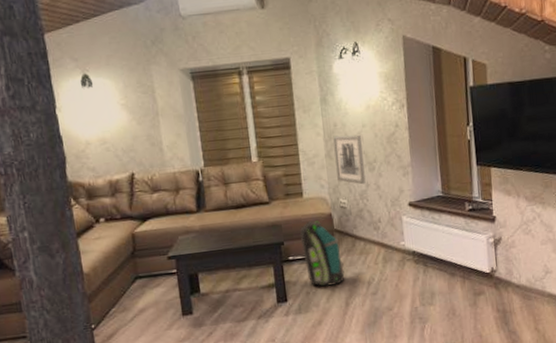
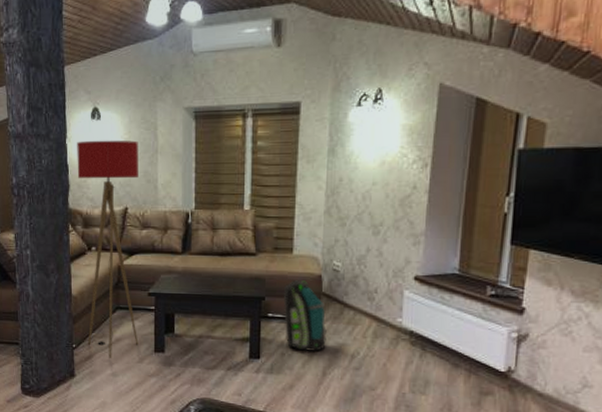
floor lamp: none [68,105,164,332] -> present [77,140,139,358]
wall art: present [333,134,366,185] -> none [334,191,369,249]

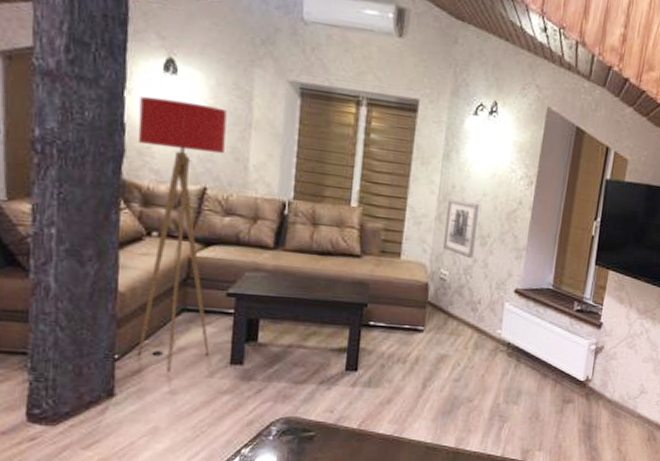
backpack: present [283,279,327,352] -> none [387,286,430,363]
wall art: none [334,191,369,249] -> present [443,198,479,259]

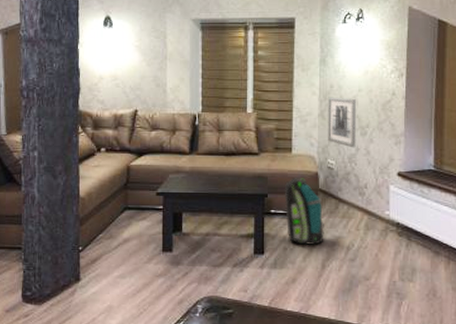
floor lamp: present [137,96,227,372] -> none [88,46,149,260]
backpack: none [387,286,430,363] -> present [284,177,324,245]

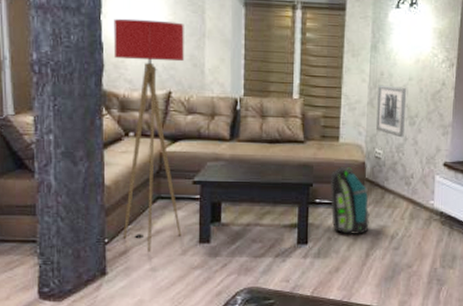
floor lamp: none [88,46,149,260] -> present [113,18,184,252]

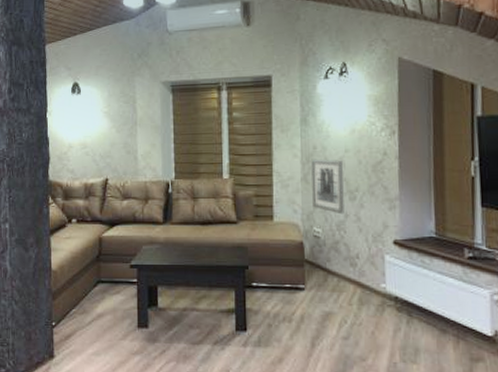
floor lamp: present [113,18,184,252] -> none [57,113,121,336]
backpack: present [330,166,370,234] -> none [266,246,313,321]

